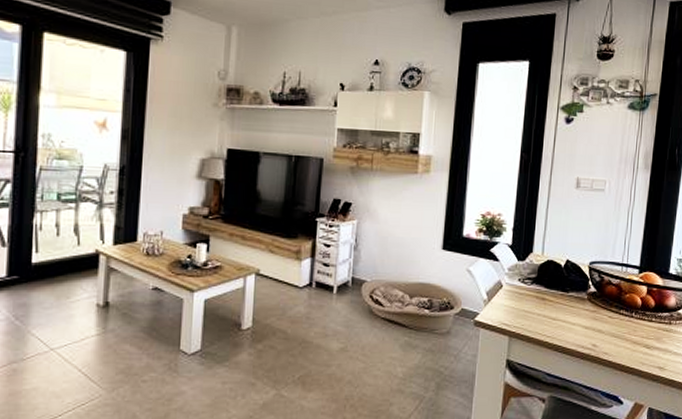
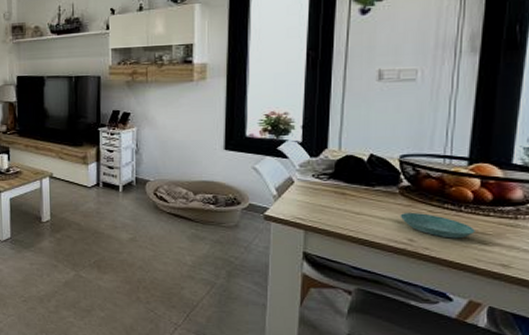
saucer: none [587,319,642,343] -> present [400,213,475,239]

